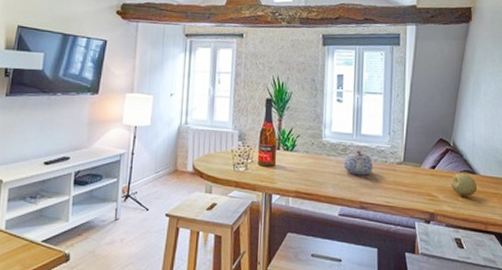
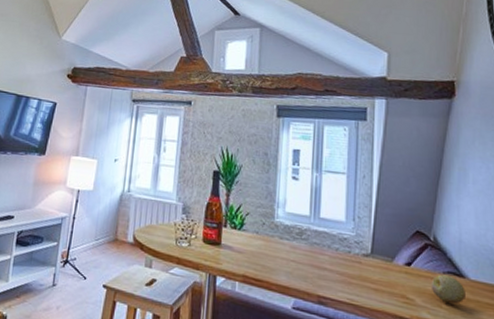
teapot: present [343,150,373,176] -> none [298,235,334,266]

